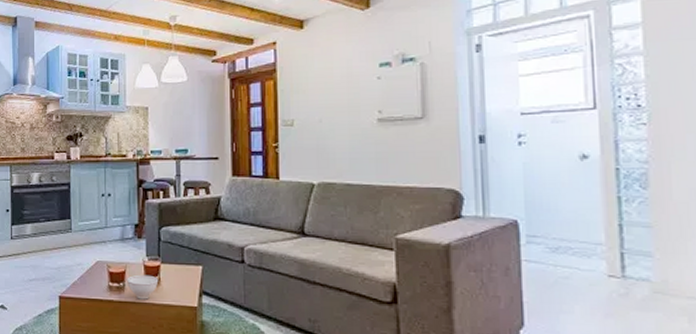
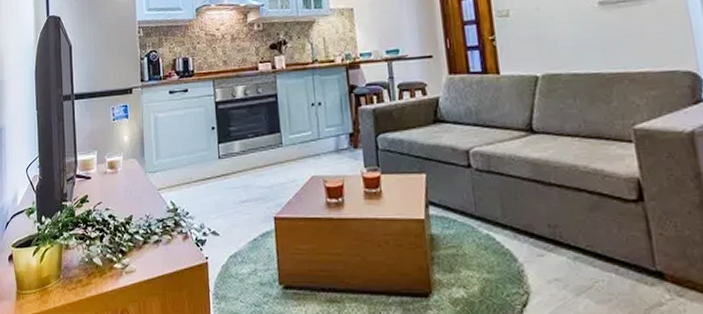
bowl: present [127,274,159,300] -> none [346,187,381,215]

